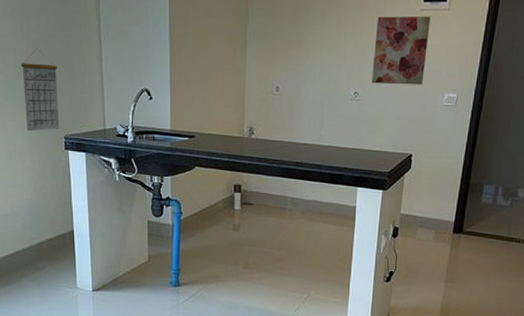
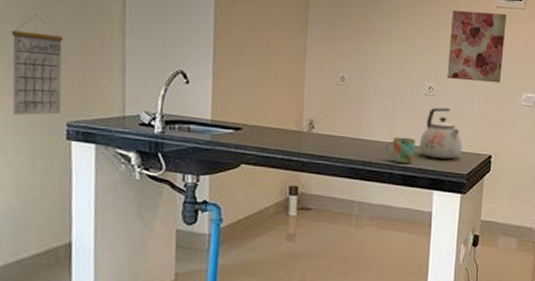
mug: none [315,139,342,163] -> present [385,137,415,163]
kettle: none [345,111,385,159] -> present [419,107,462,159]

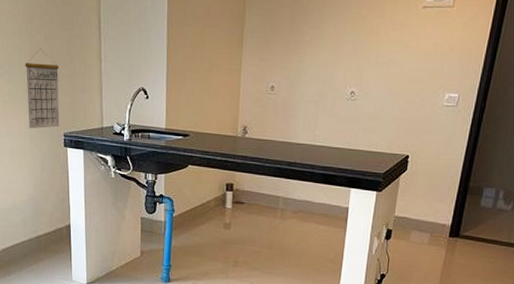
mug: present [385,137,415,163] -> none [308,139,336,163]
kettle: present [419,107,462,159] -> none [339,111,381,160]
wall art: present [447,10,507,83] -> none [369,13,433,85]

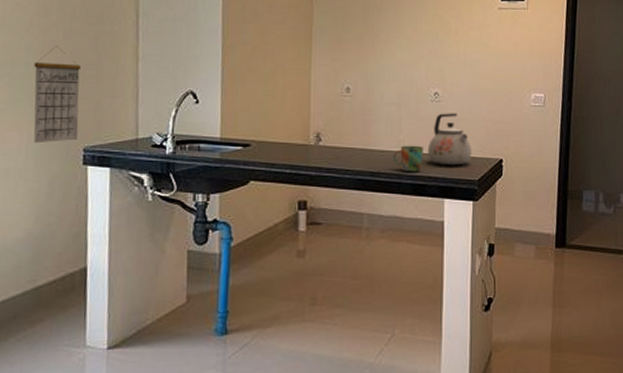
mug: none [308,139,336,163] -> present [393,145,423,171]
kettle: none [339,111,381,160] -> present [427,113,472,166]

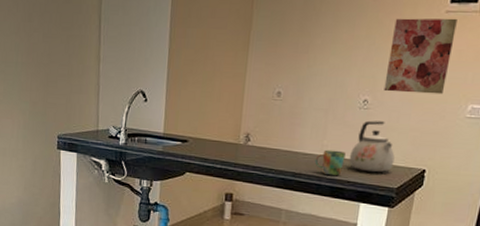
calendar: present [33,46,82,144] -> none [21,48,57,130]
wall art: none [452,14,510,85] -> present [384,18,457,95]

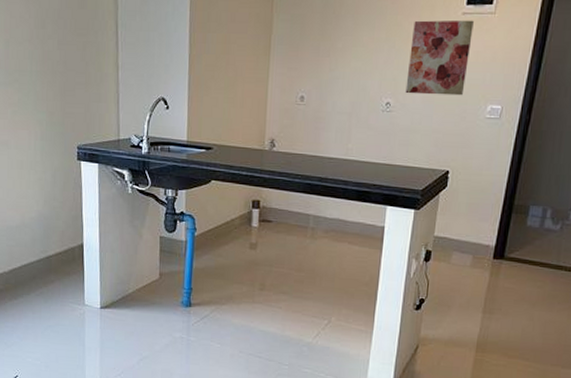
mug: present [315,149,346,175] -> none [341,153,371,179]
kettle: present [349,120,395,173] -> none [374,123,419,175]

